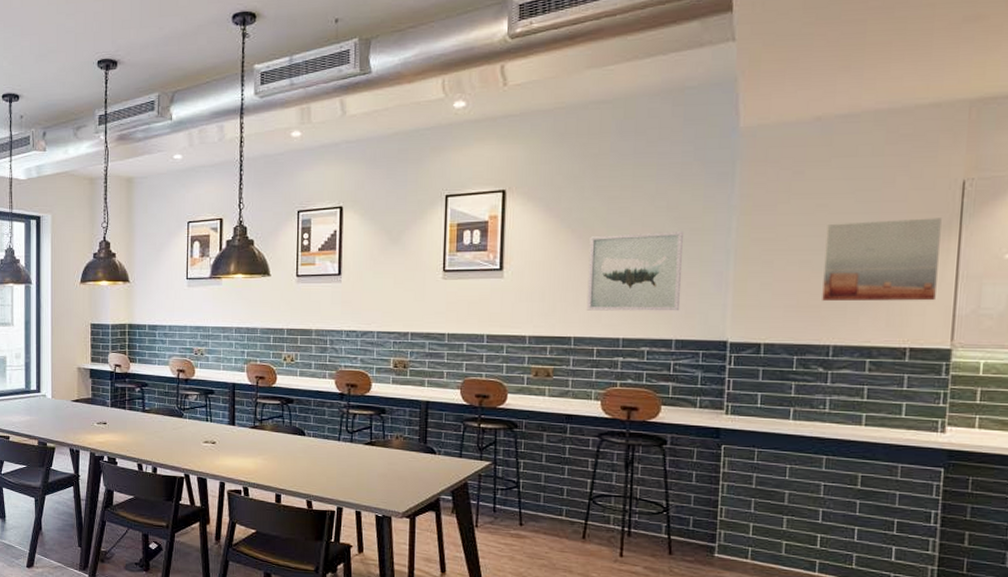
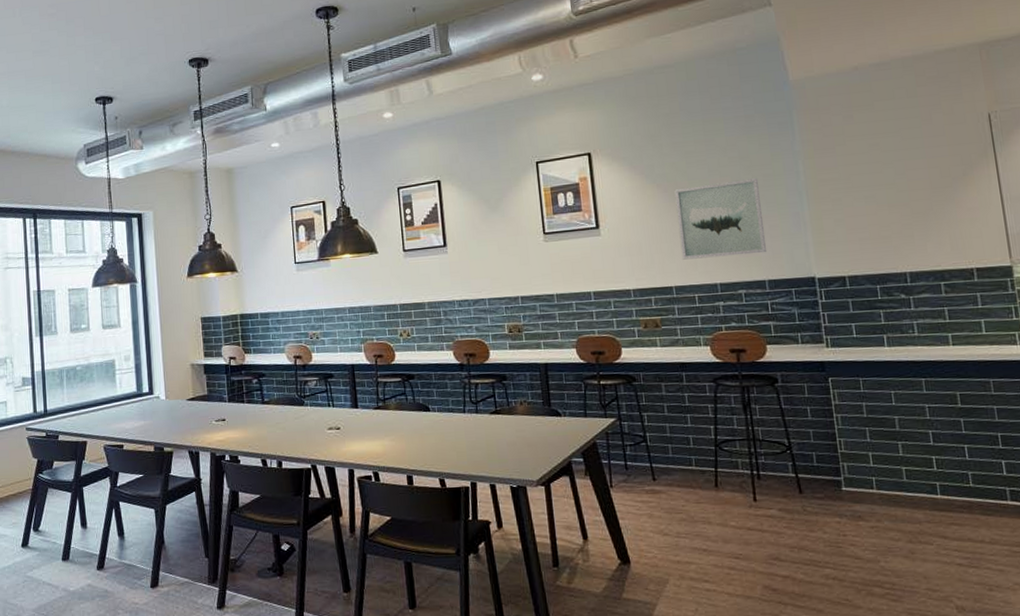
wall art: present [822,218,942,302] -> none [882,148,988,232]

